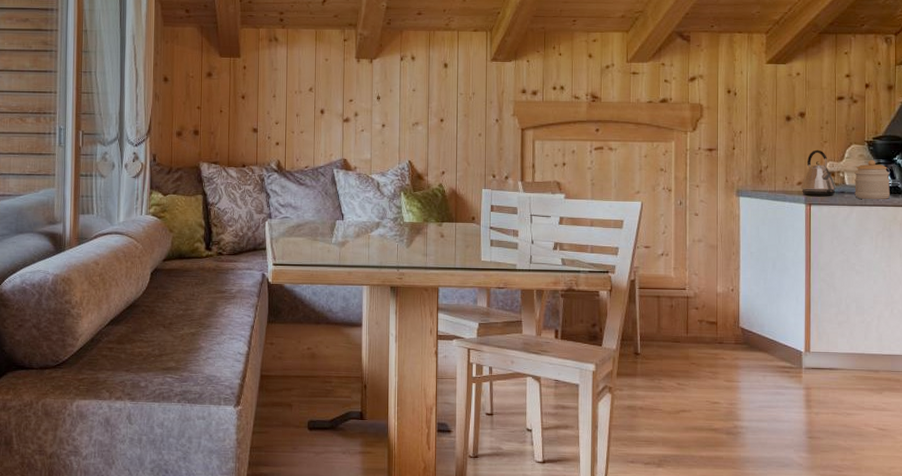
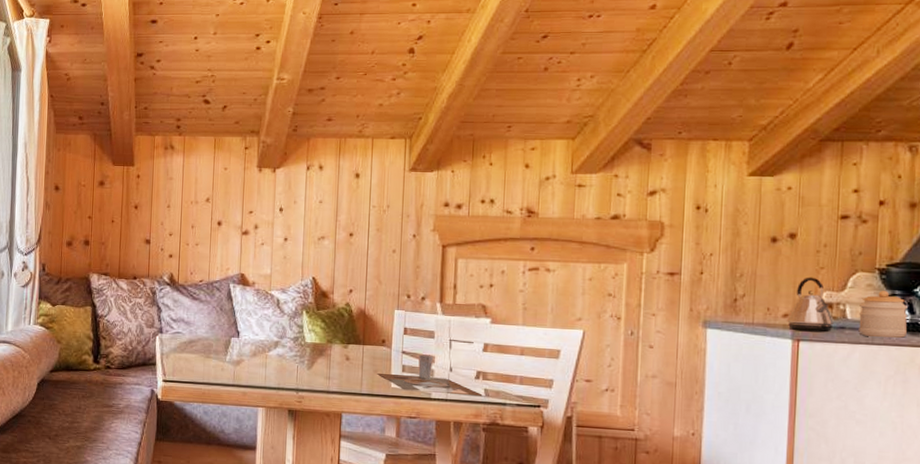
place setting: none [469,229,560,266] -> present [377,354,483,397]

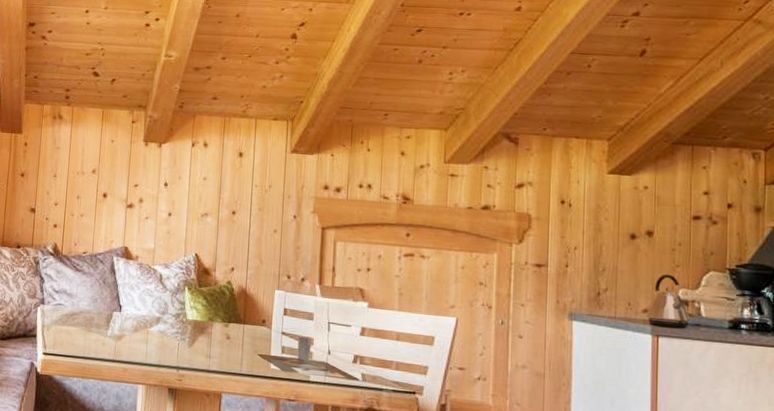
jar: present [858,291,908,339] -> none [713,290,756,338]

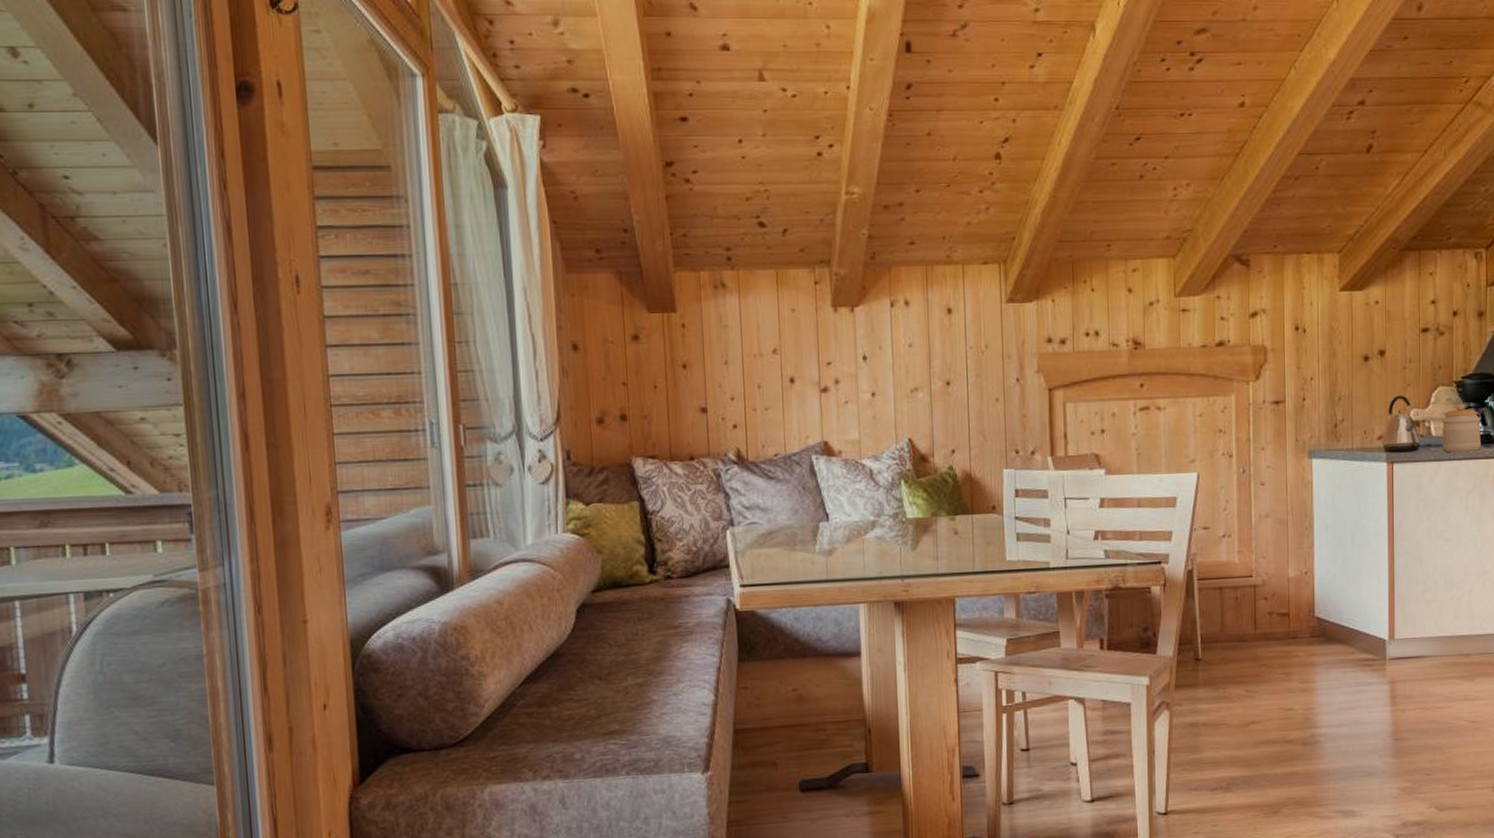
place setting: present [257,336,360,381] -> none [990,518,1103,562]
jar: none [713,290,756,338] -> present [1442,404,1481,453]

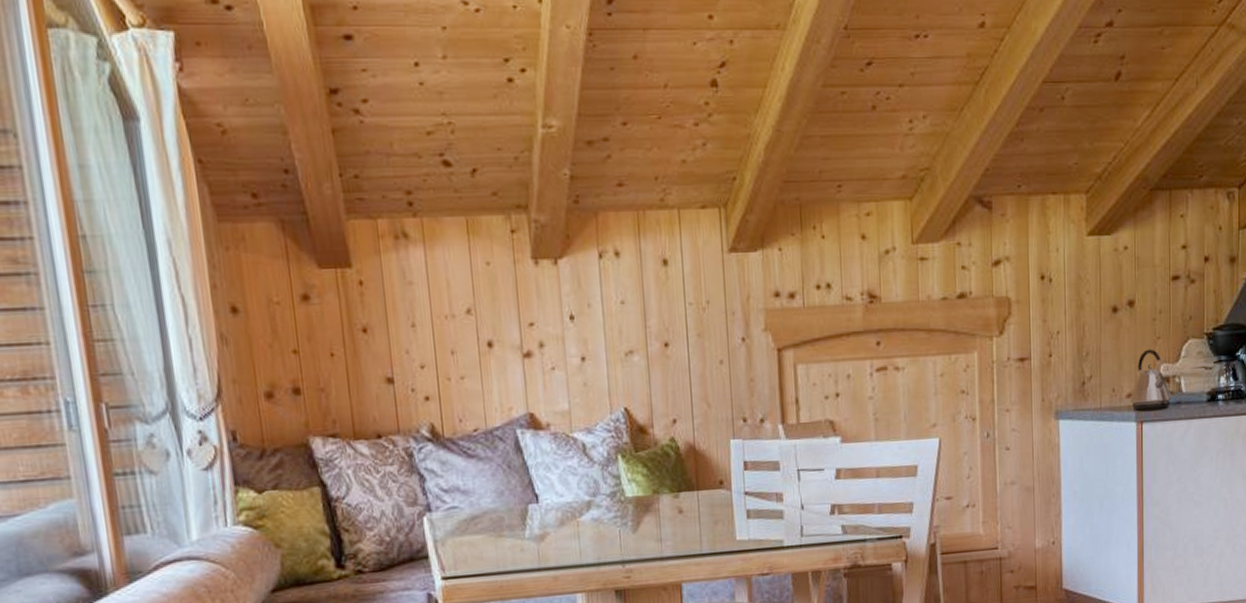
jar: present [1442,404,1481,453] -> none [1192,358,1232,410]

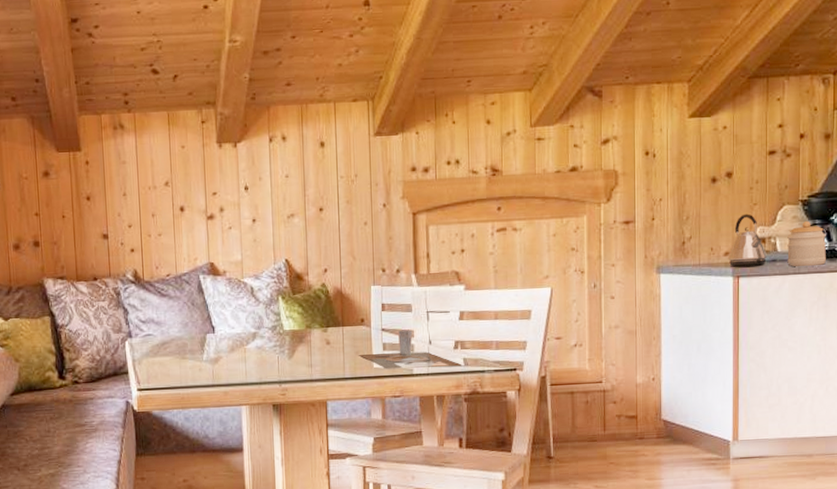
place setting: none [718,492,840,542] -> present [359,329,462,369]
jar: none [1192,358,1232,410] -> present [787,221,826,267]

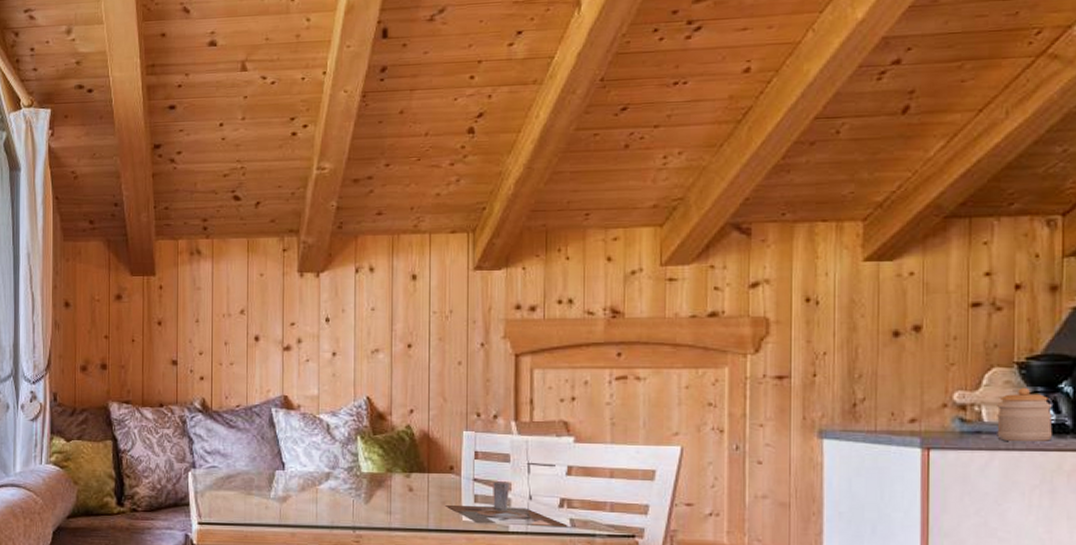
kettle: present [728,213,767,268] -> none [915,375,968,439]

